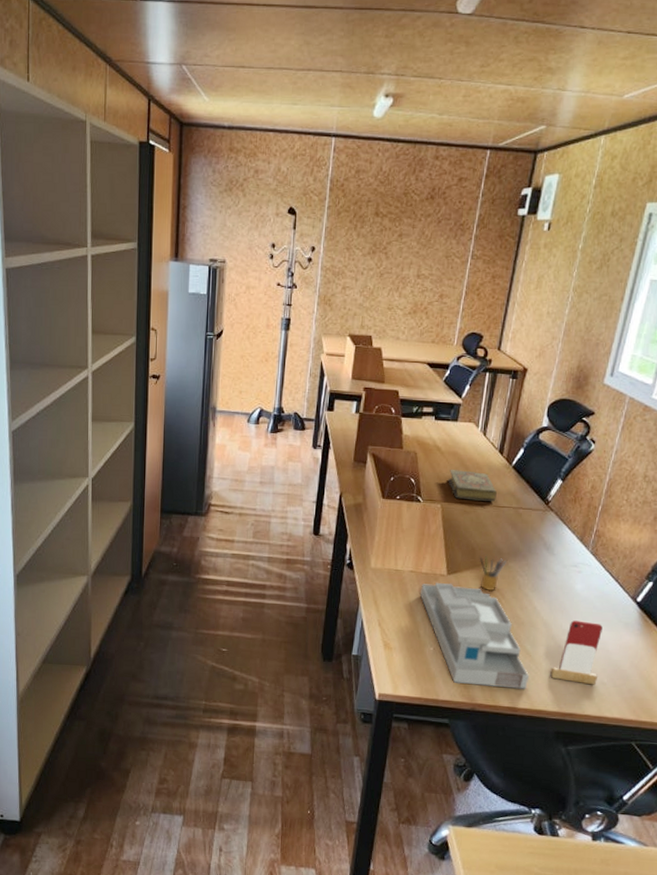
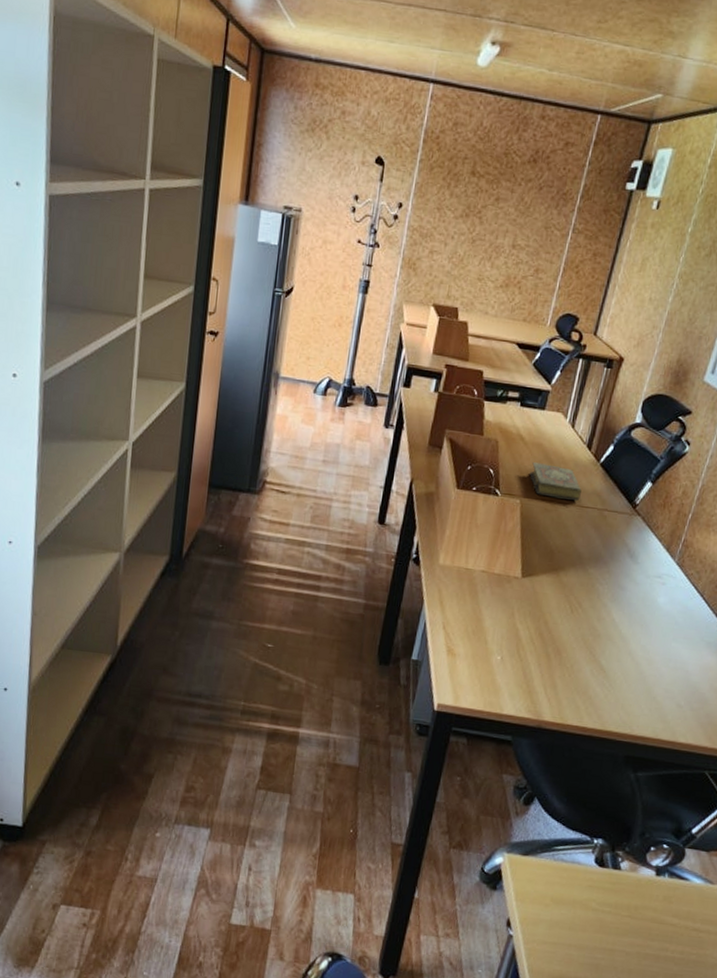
desk organizer: present [420,582,530,689] -> none [491,585,602,708]
pencil box: present [479,554,508,592] -> none [556,558,588,599]
smartphone: present [550,620,603,685] -> none [624,636,684,708]

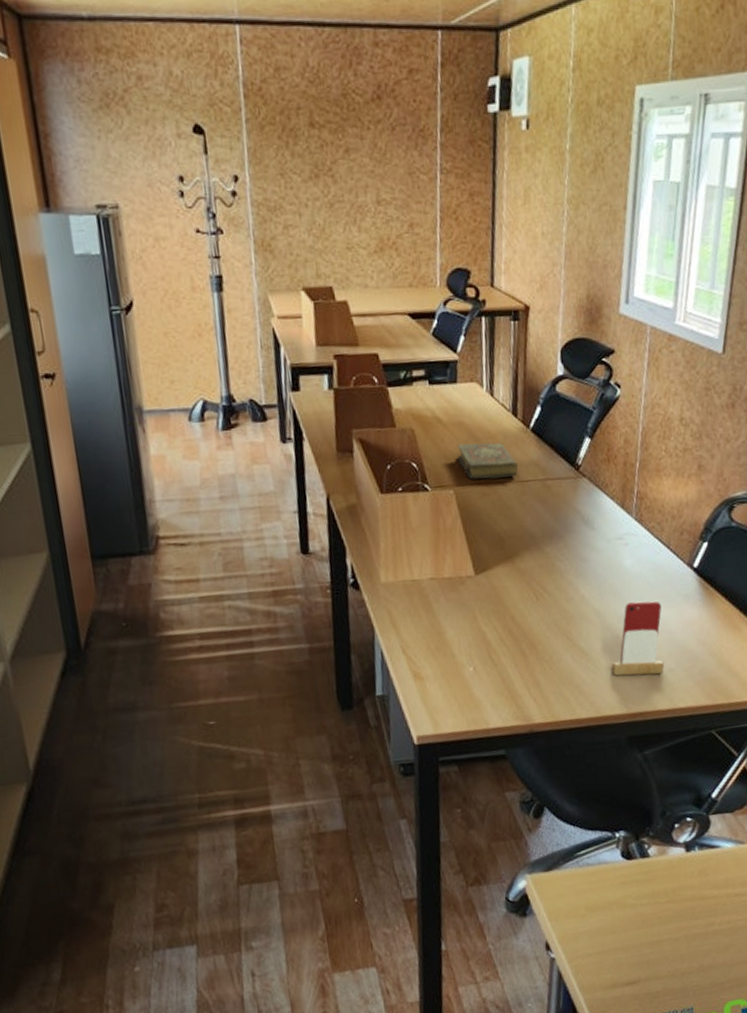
smartphone: none [624,636,684,708] -> present [611,601,664,676]

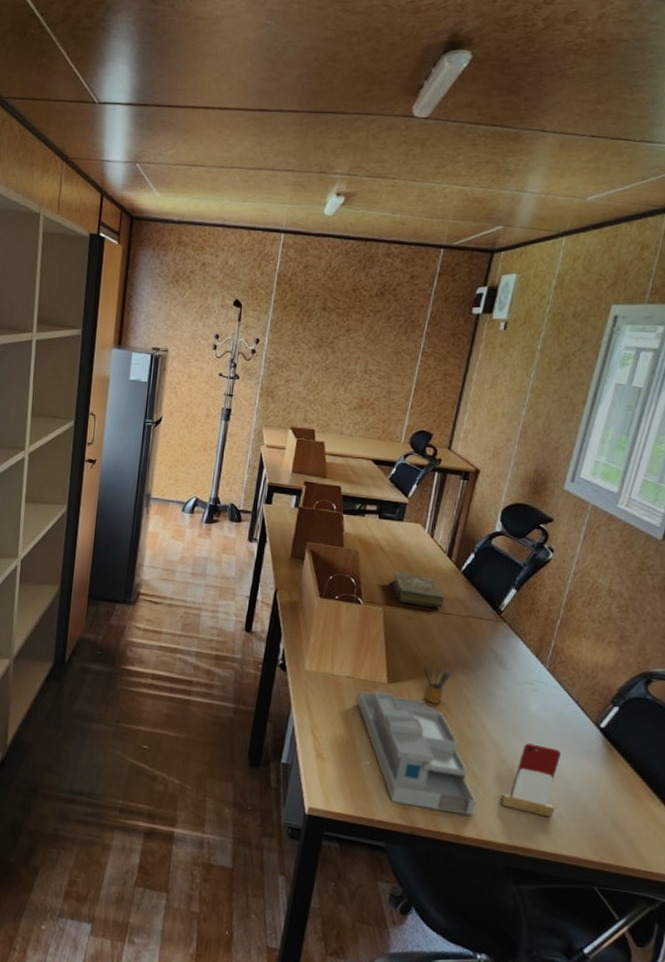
desk organizer: none [446,584,589,705] -> present [358,690,477,816]
pencil box: none [509,542,543,587] -> present [423,664,455,705]

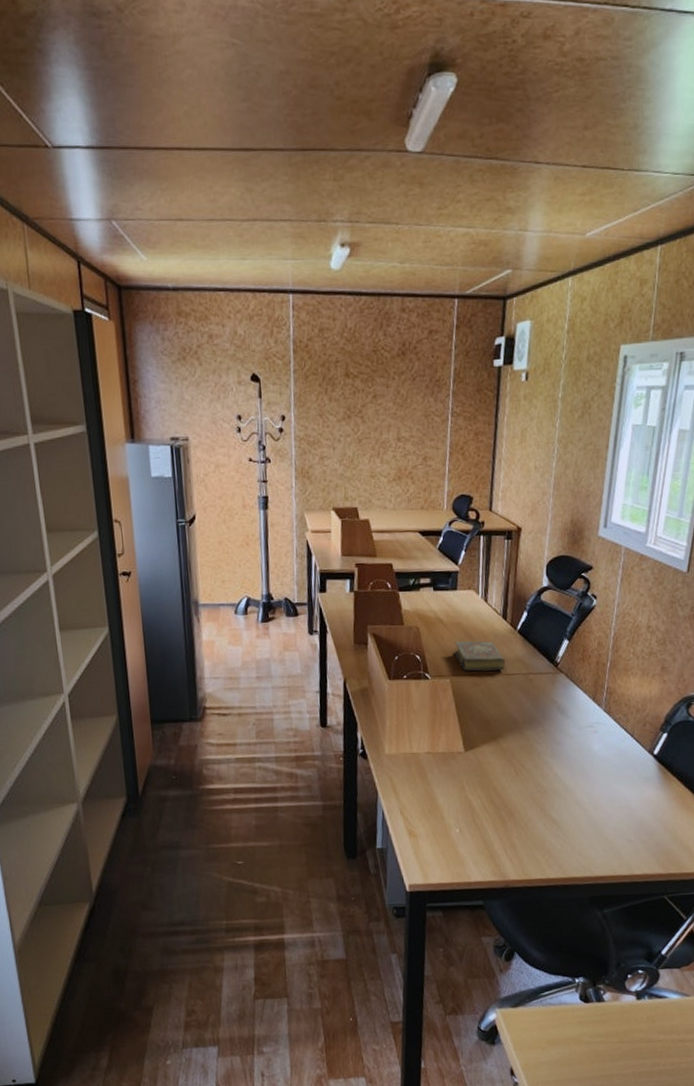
desk organizer: present [358,690,477,816] -> none [439,759,559,863]
pencil box: present [423,664,455,705] -> none [495,725,524,763]
smartphone: present [500,743,561,818] -> none [578,781,624,845]

